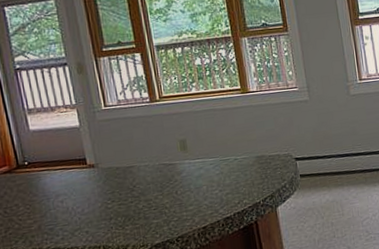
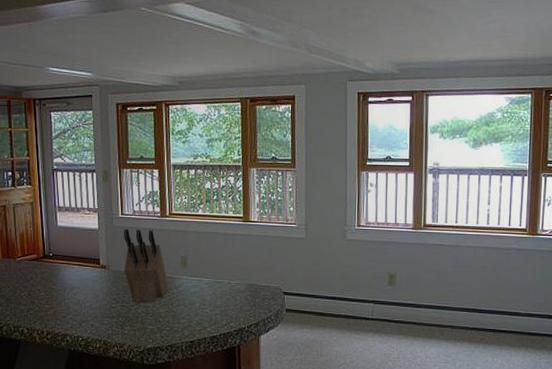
knife block: none [110,118,171,199] -> present [124,228,169,303]

